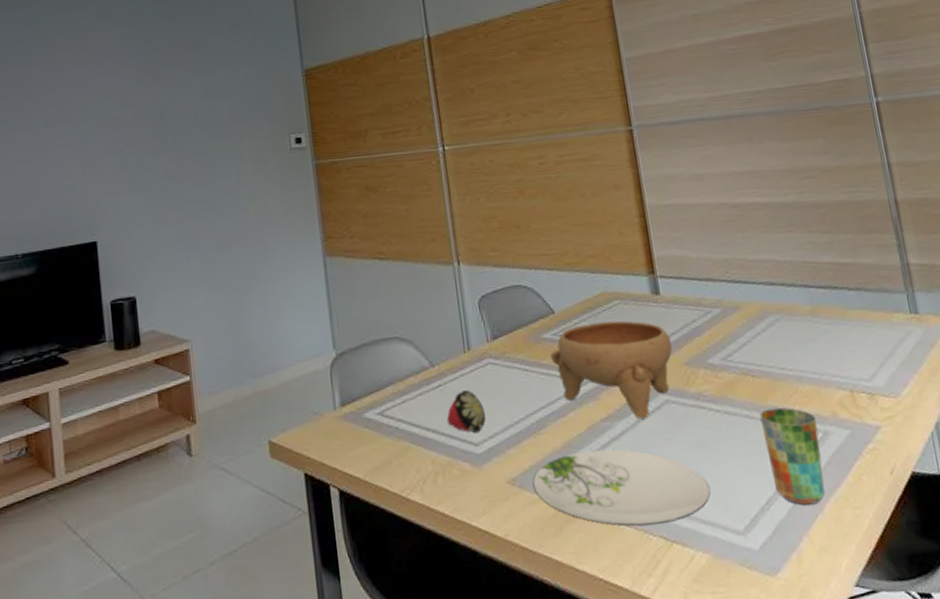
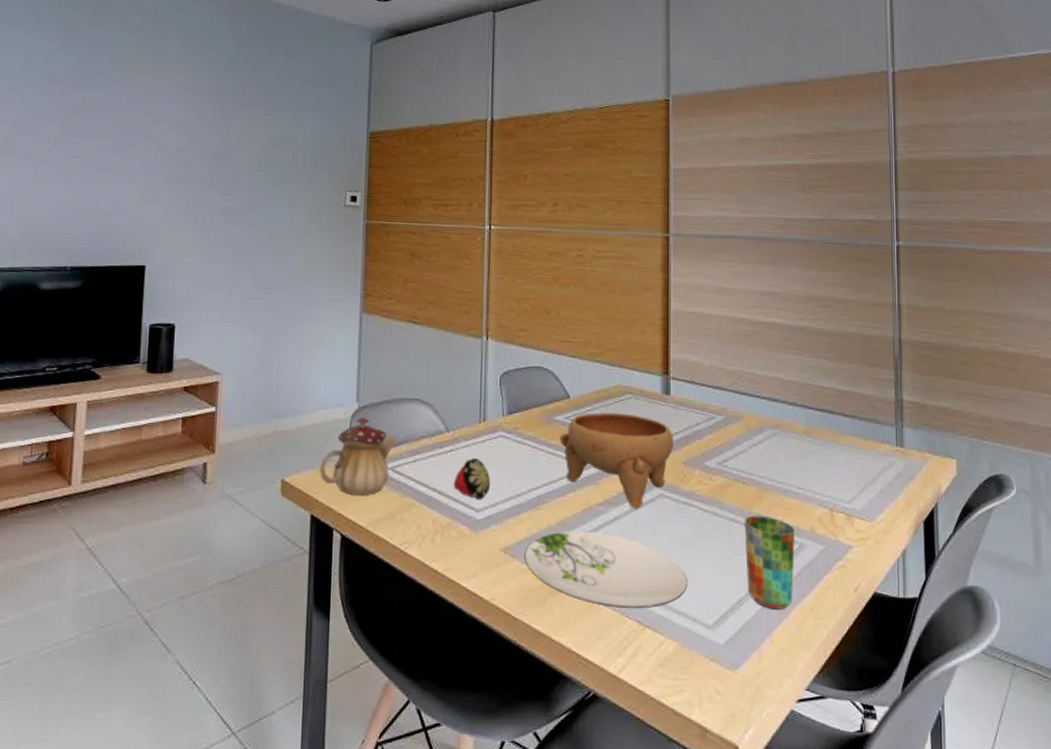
teapot: none [306,364,382,447] -> present [320,417,397,495]

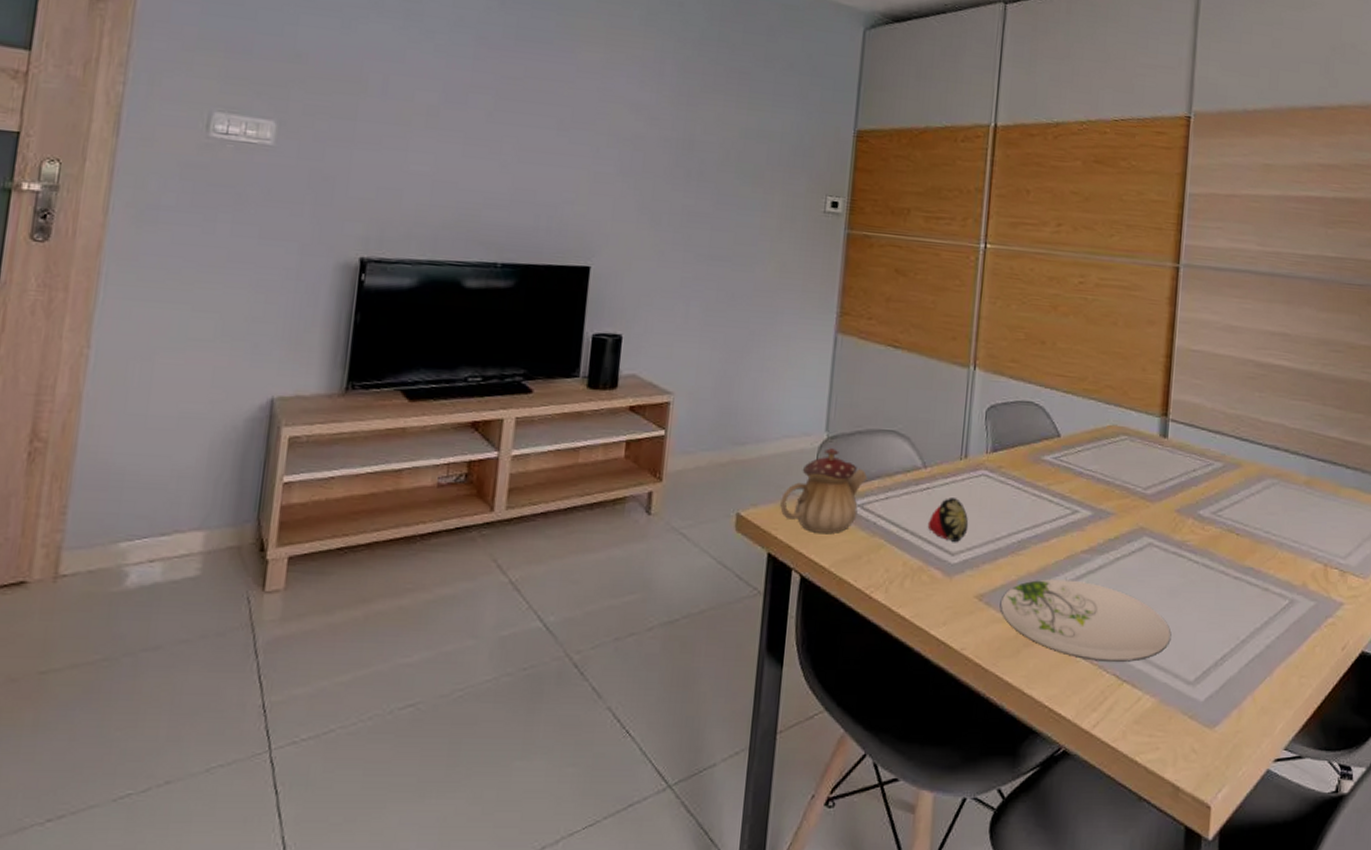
bowl: present [560,413,674,509] -> none [1046,453,1168,558]
cup: present [744,515,796,609] -> none [1232,568,1287,667]

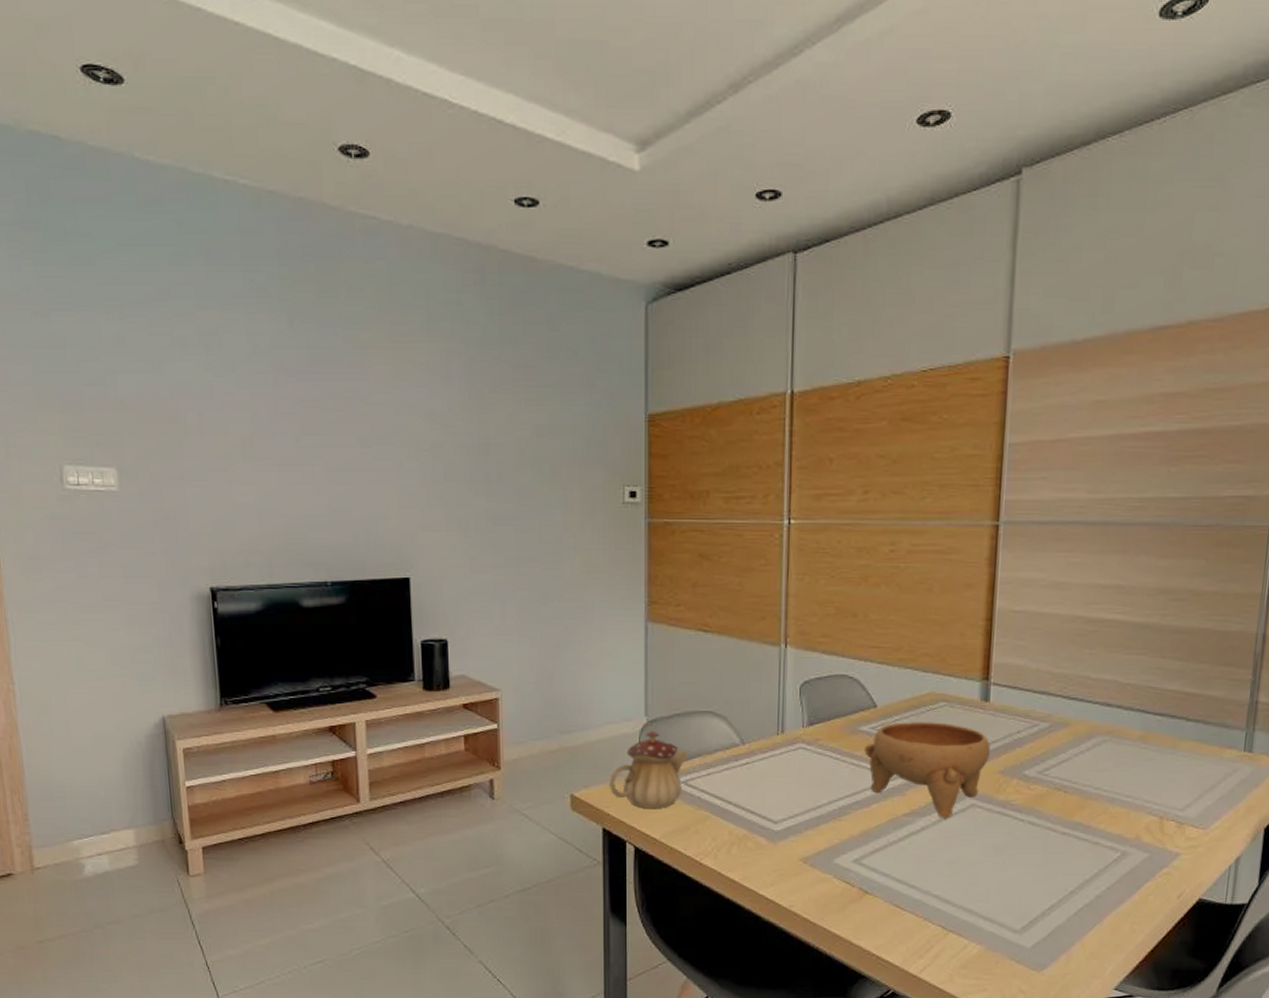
fruit: present [927,498,969,542] -> none [749,771,790,811]
plate: present [1000,579,1172,662] -> none [824,841,997,914]
bowl: none [1046,453,1168,558] -> present [864,722,991,819]

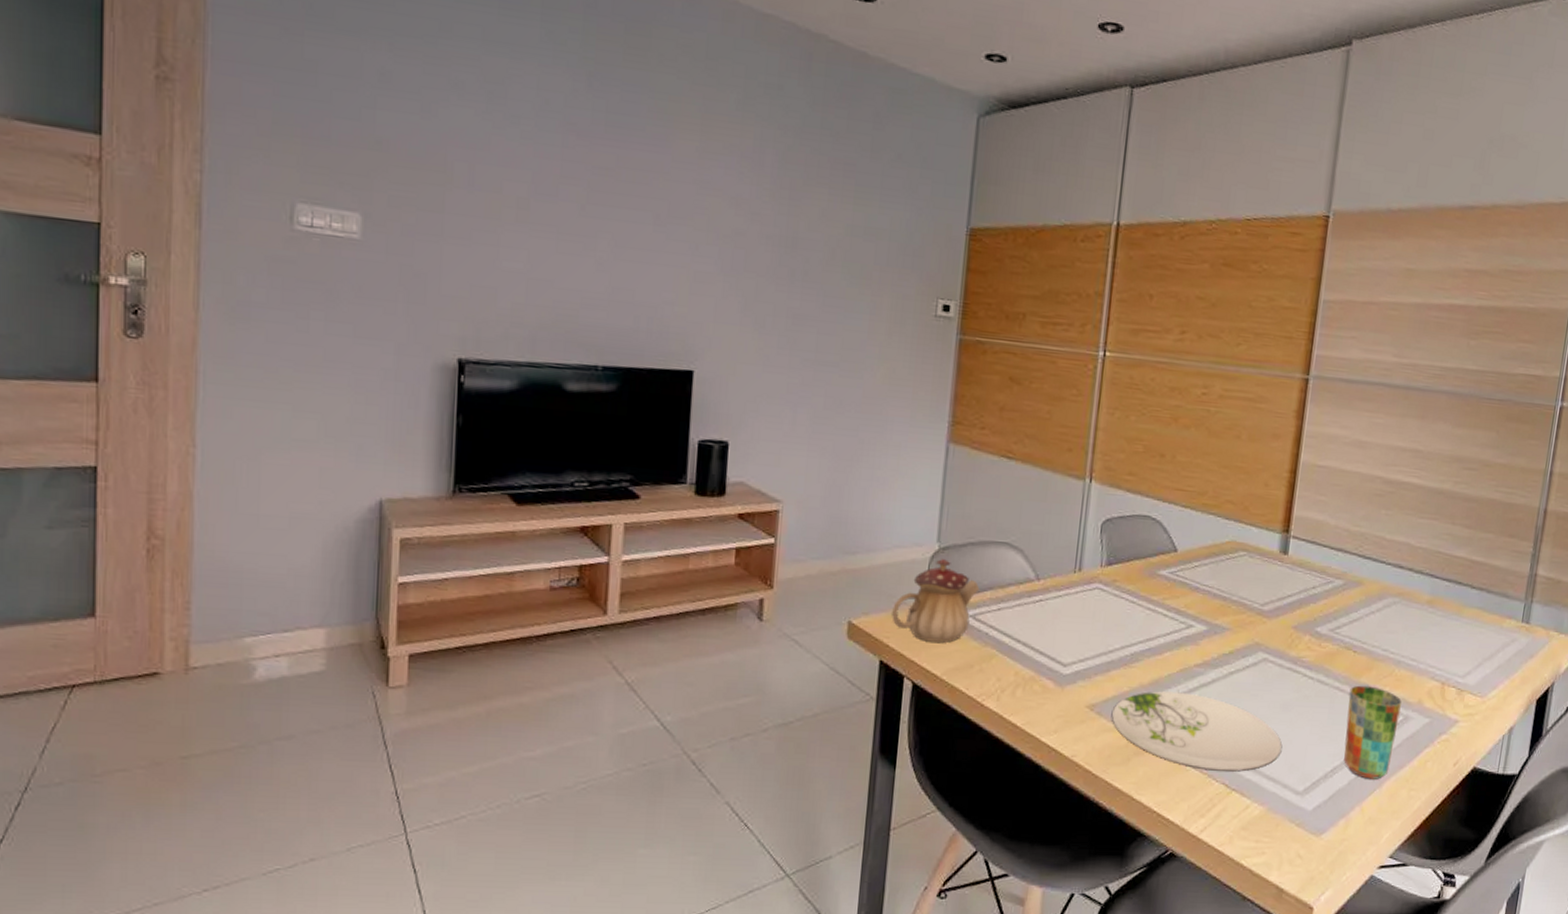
plate: none [824,841,997,914] -> present [1111,691,1283,772]
bowl: present [864,722,991,819] -> none [1161,568,1286,672]
cup: none [1060,824,1119,915] -> present [1344,685,1403,779]

